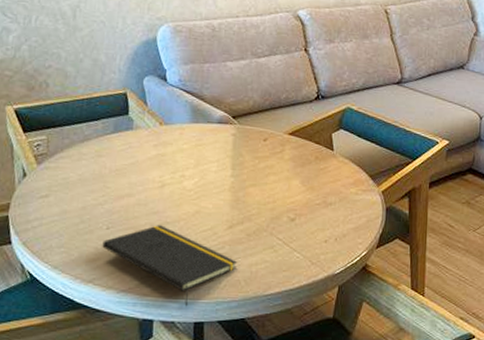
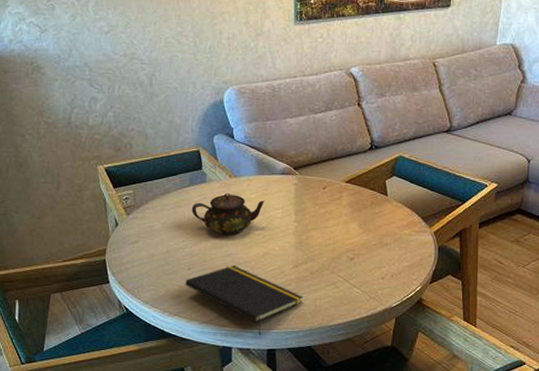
teapot: none [113,142,198,191] -> present [191,193,265,235]

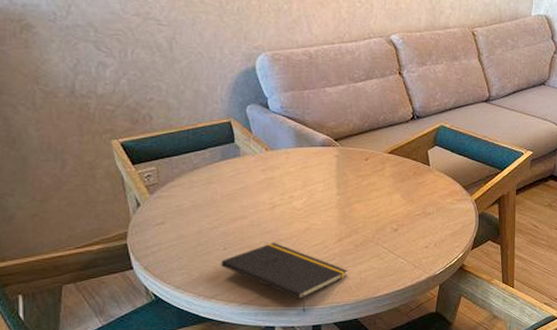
teapot: present [191,193,265,235] -> none [224,167,305,212]

